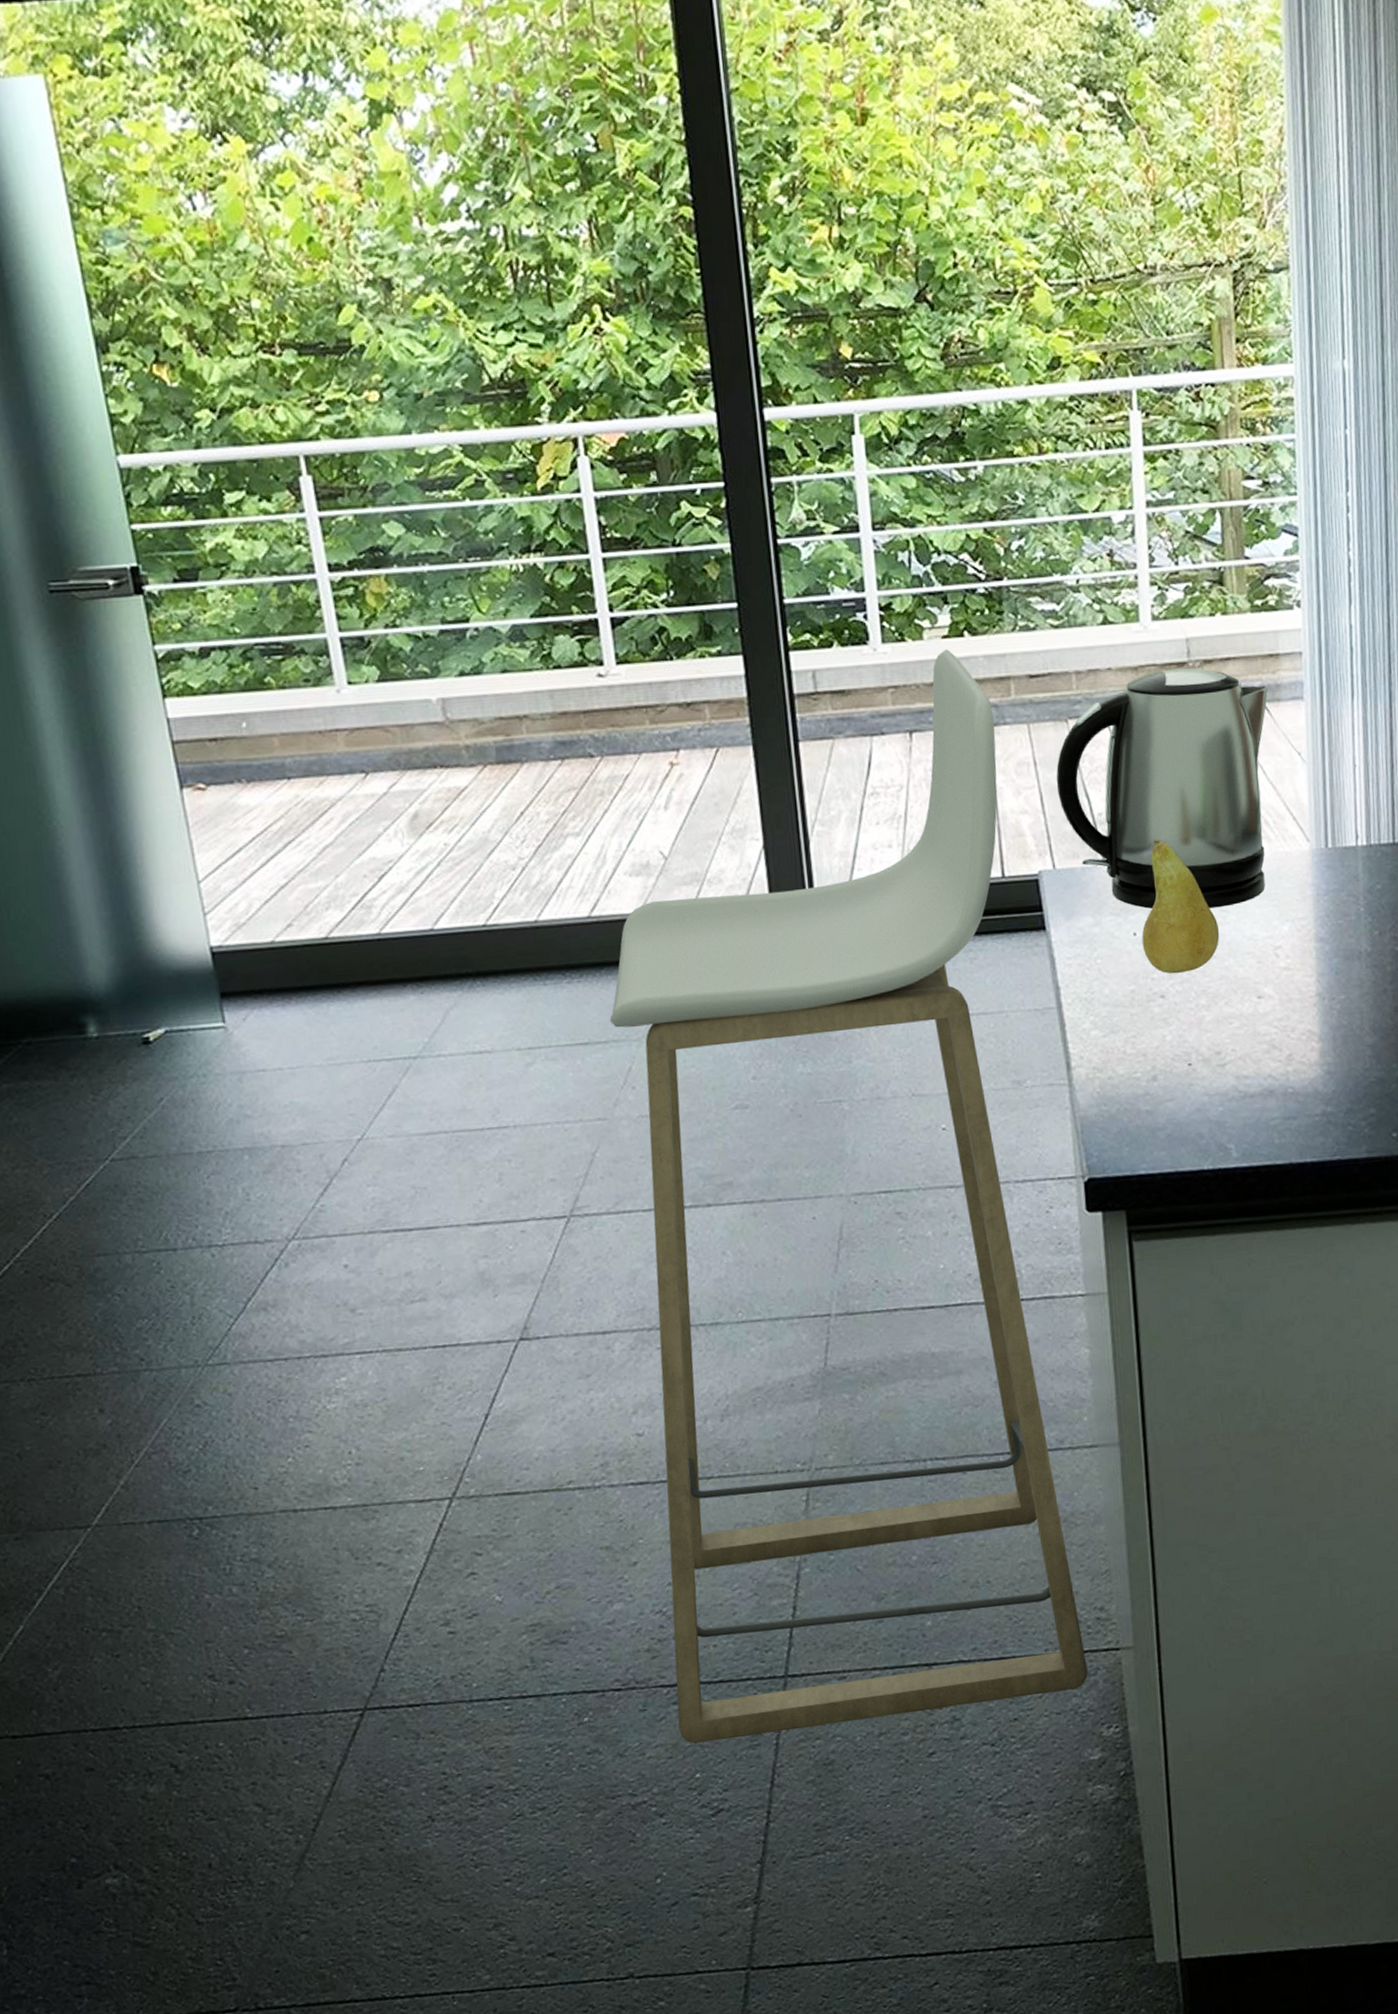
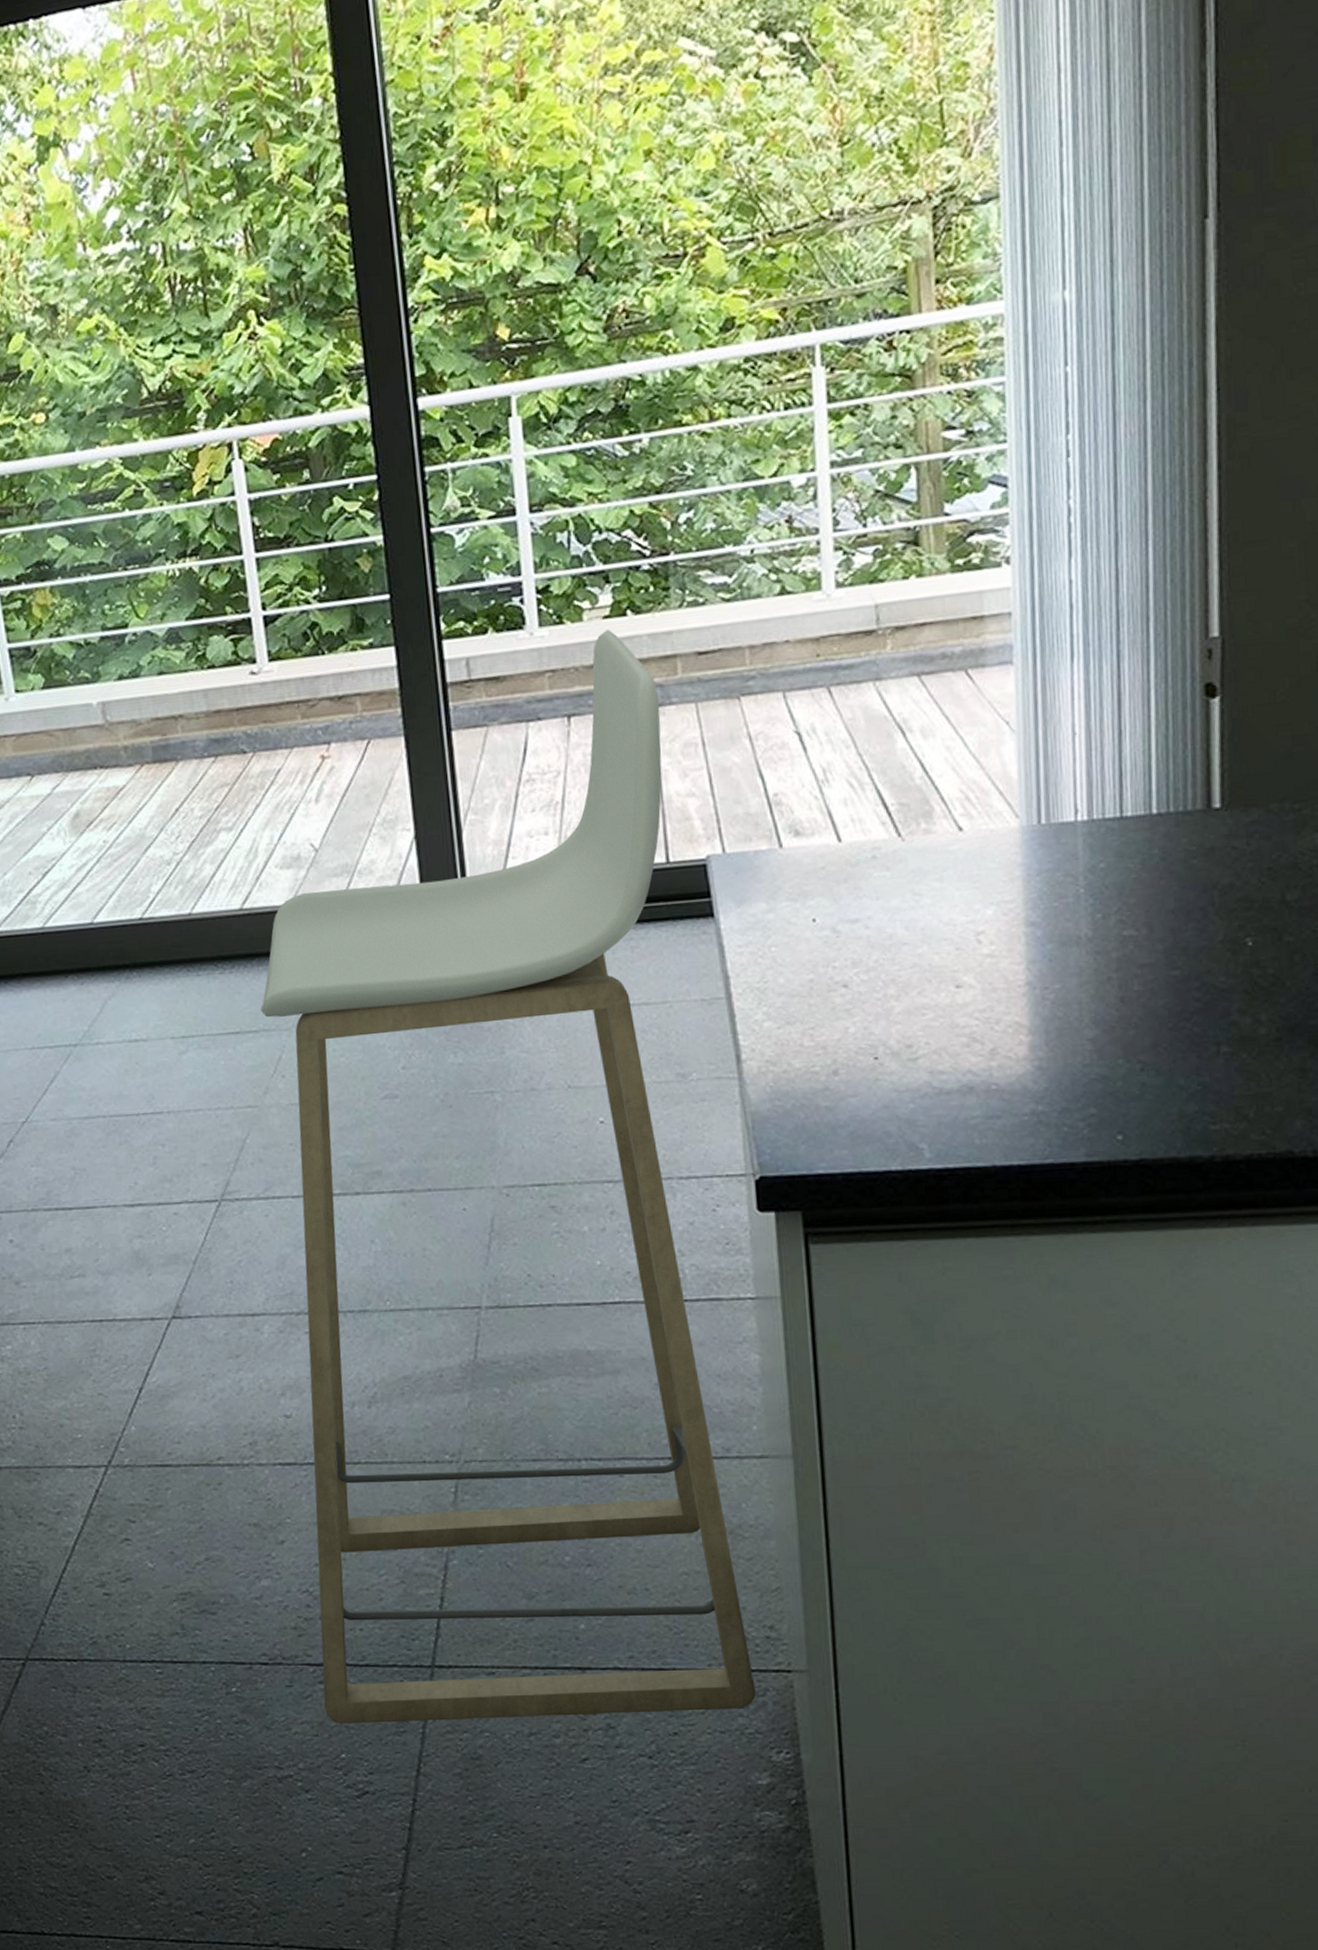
kettle: present [1056,668,1268,909] -> none [726,636,970,893]
fruit: present [1141,839,1220,974] -> none [822,820,912,962]

